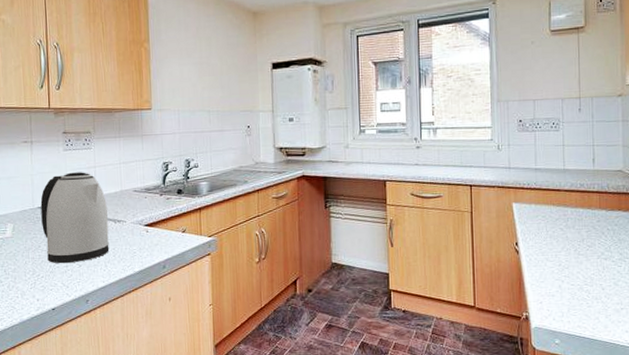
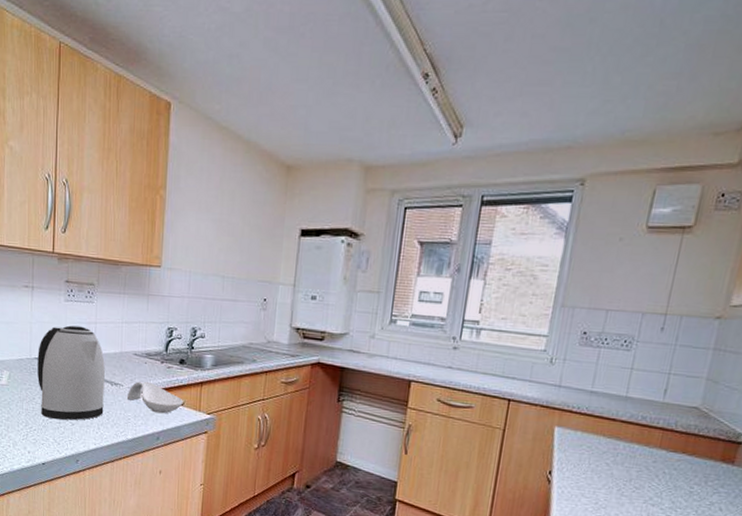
spoon rest: none [130,214,185,243] -> present [126,381,183,414]

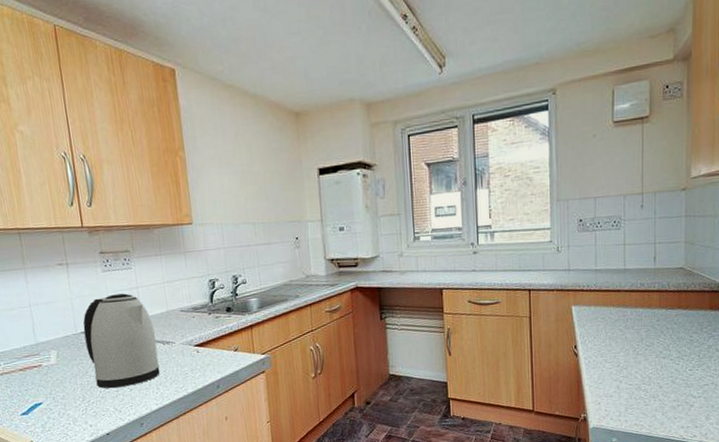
spoon rest: present [126,381,183,414] -> none [180,334,237,363]

